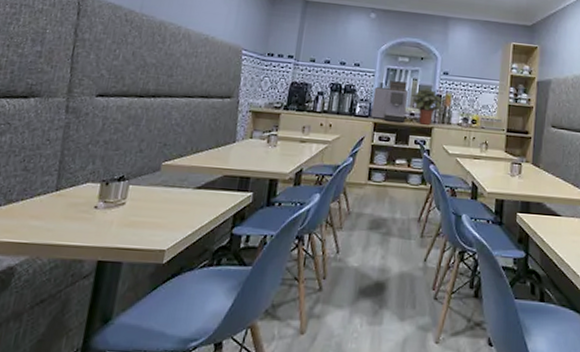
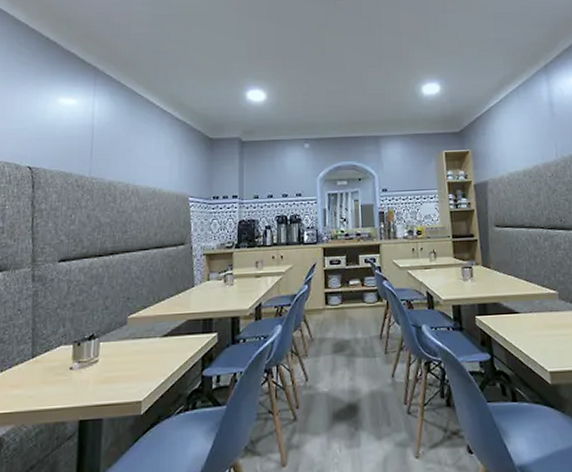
coffee machine: present [371,81,409,124] -> none [318,204,352,245]
potted plant: present [411,88,447,125] -> none [355,207,389,243]

